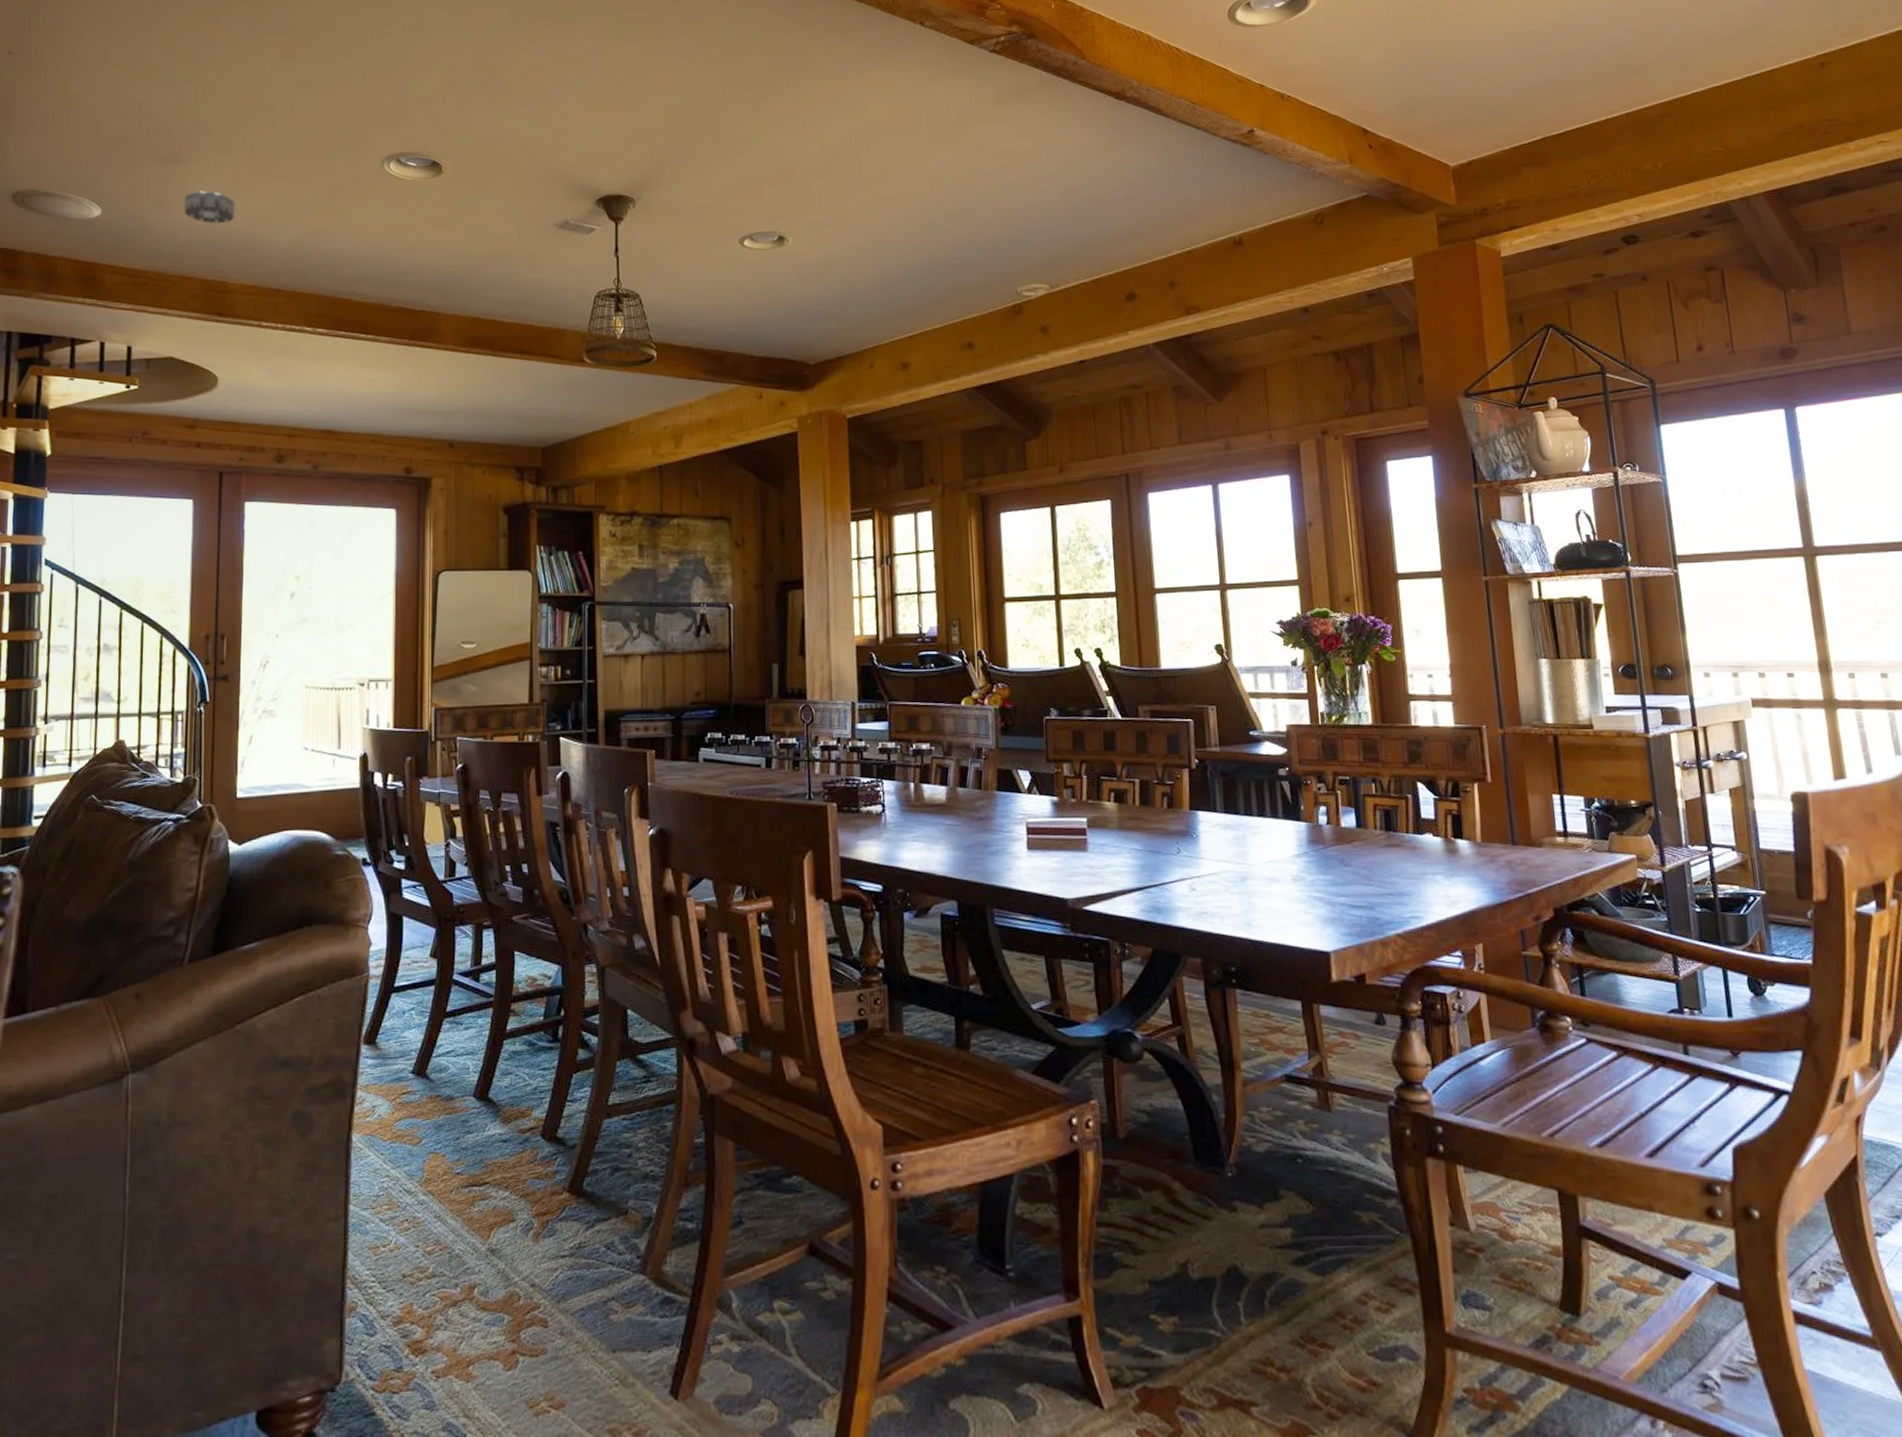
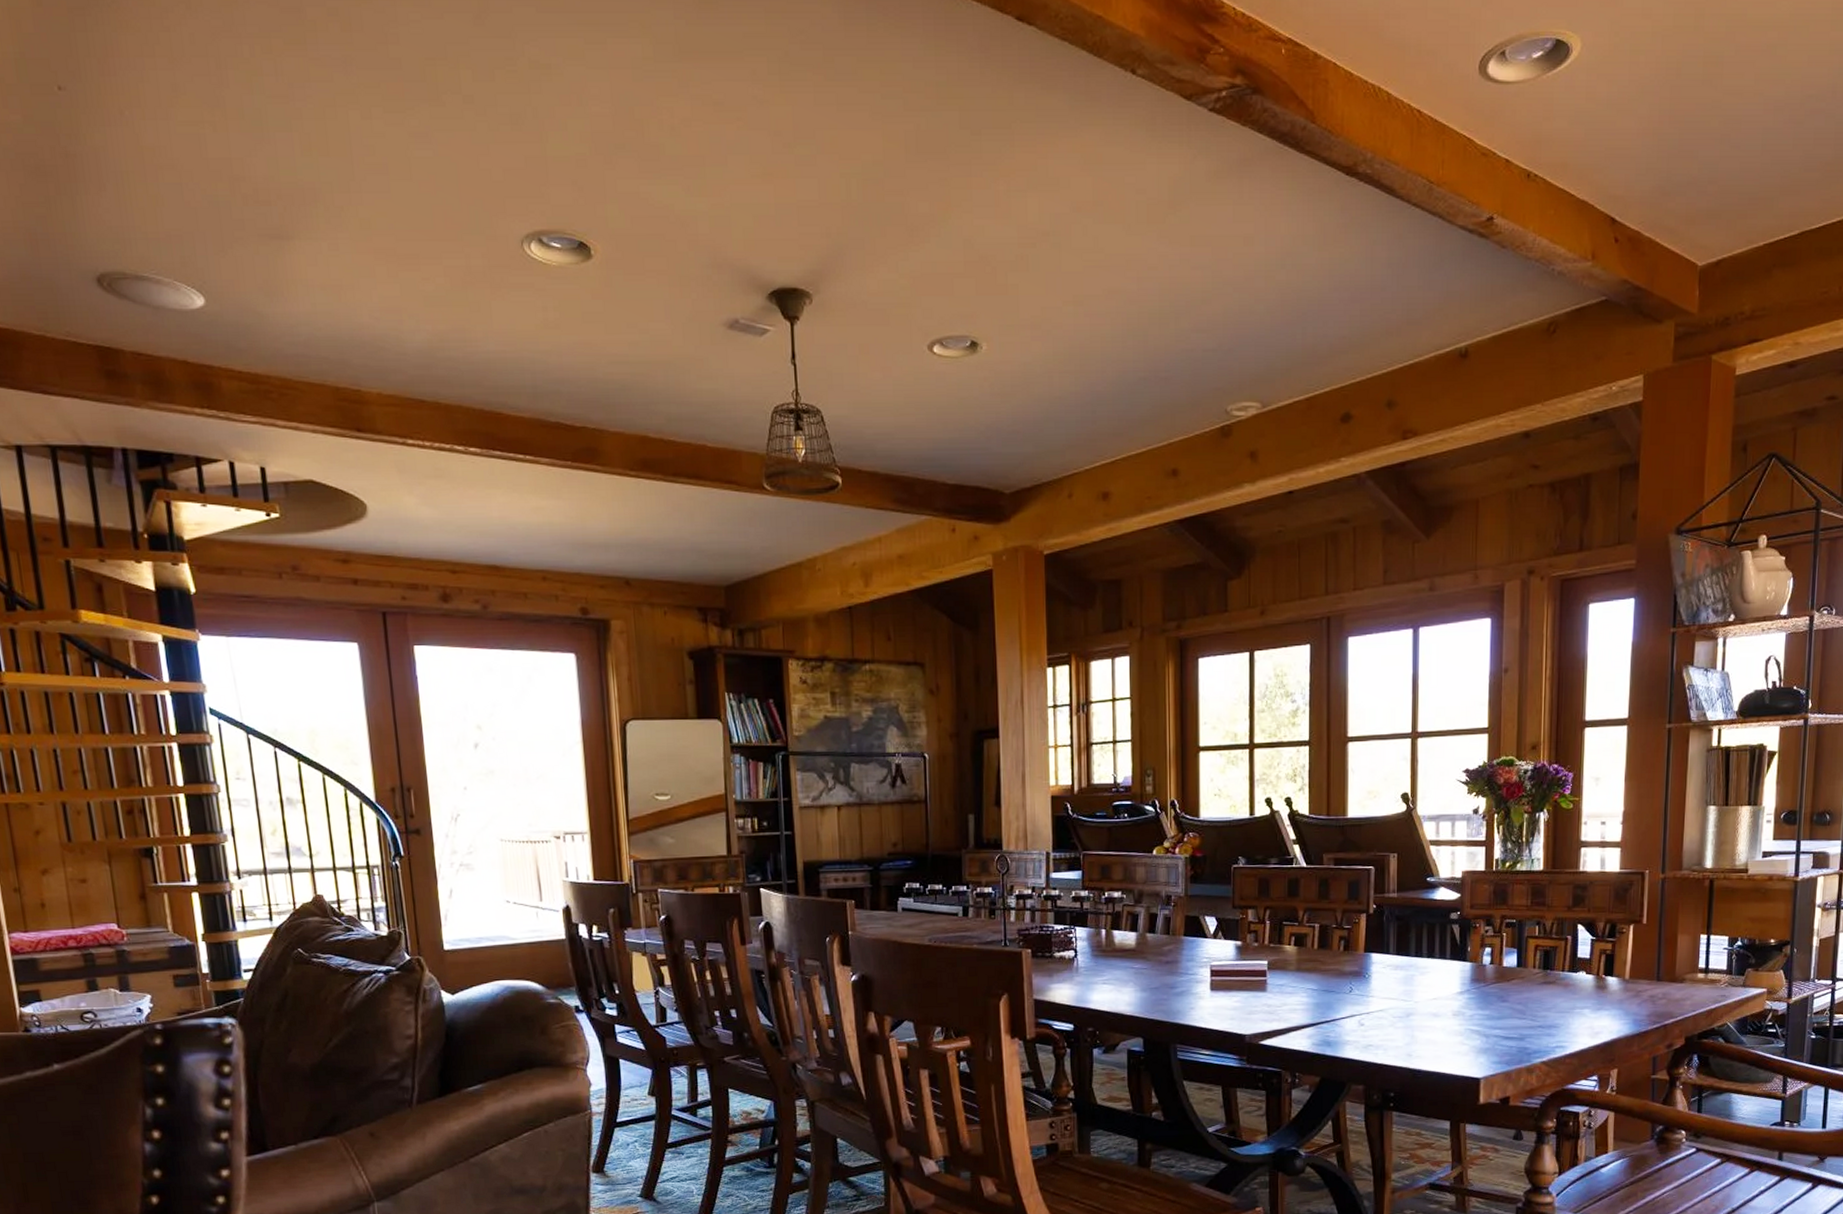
smoke detector: present [184,190,235,223] -> none [298,275,360,317]

